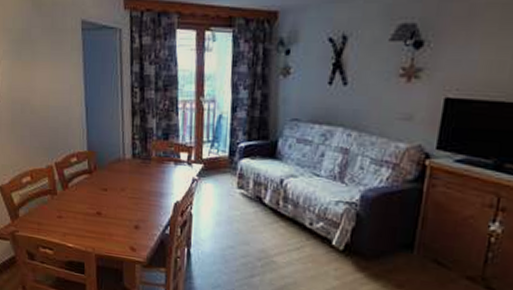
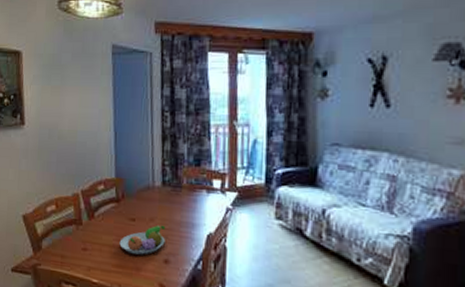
fruit bowl: none [92,194,136,222] -> present [119,225,166,255]

